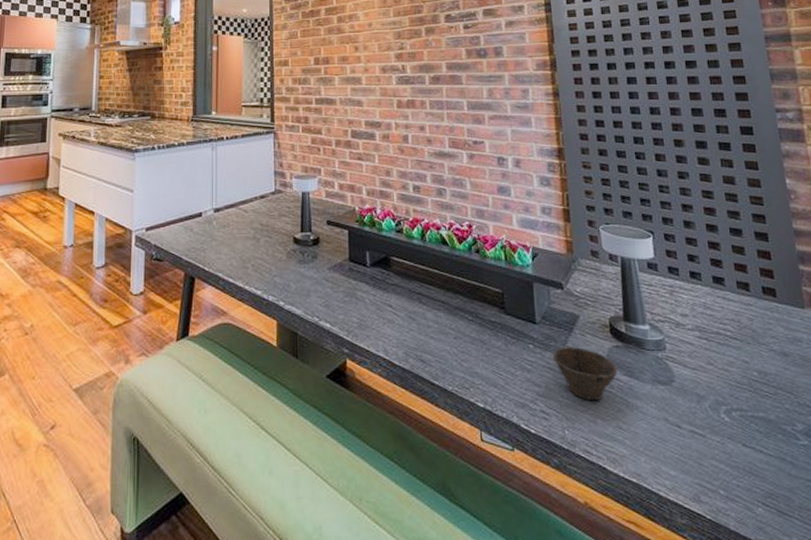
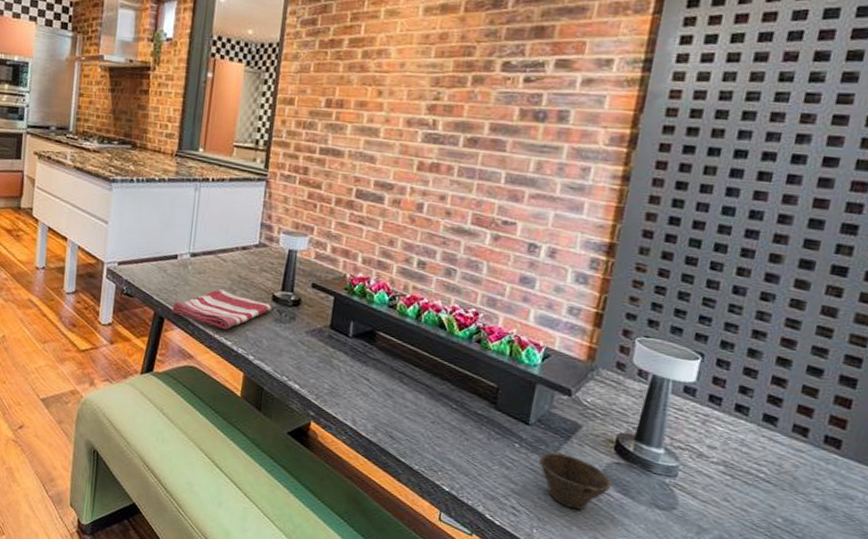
dish towel: none [202,240,296,280] -> present [172,289,273,330]

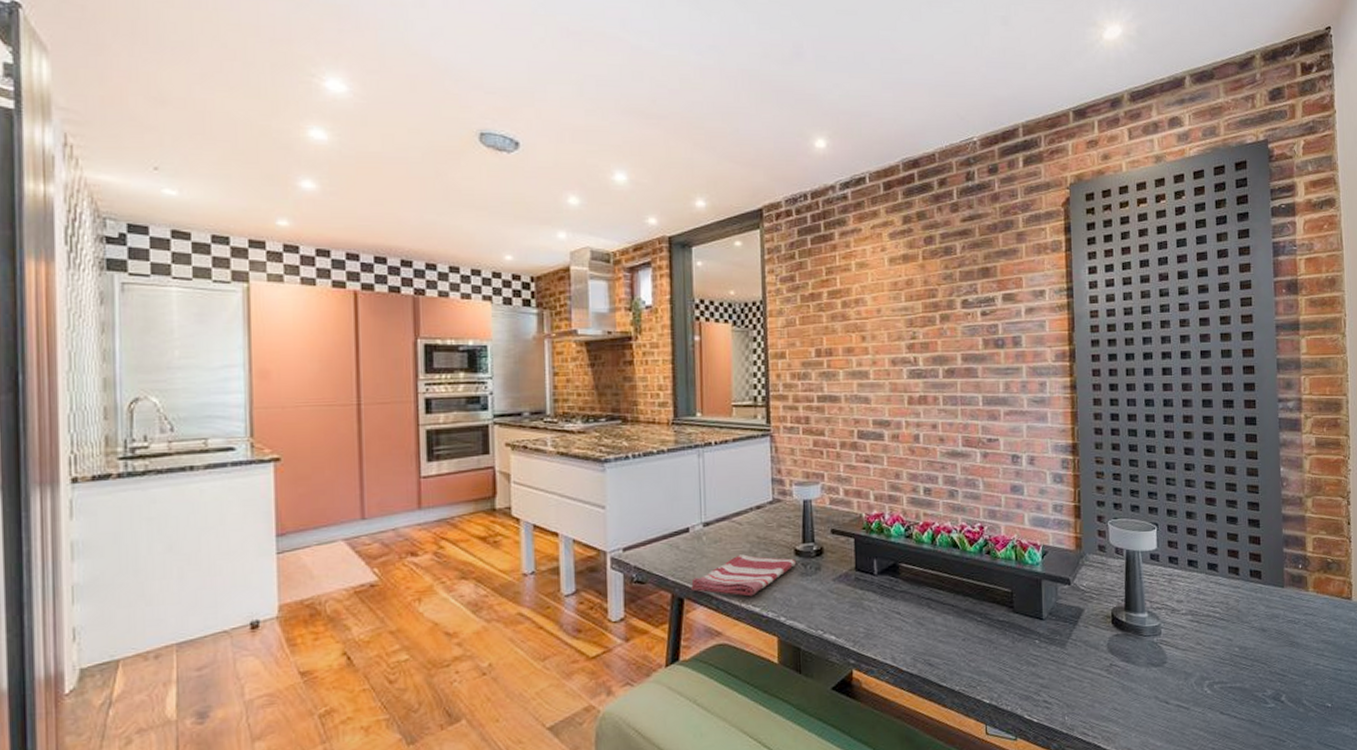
cup: present [538,452,612,510] -> none [1057,638,1117,687]

